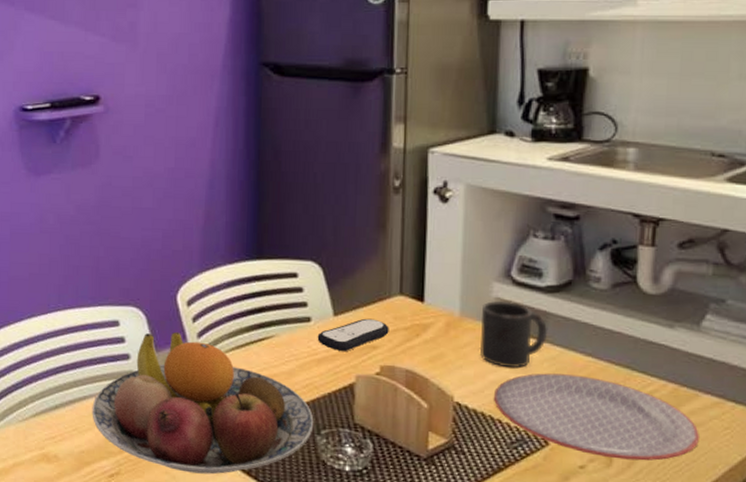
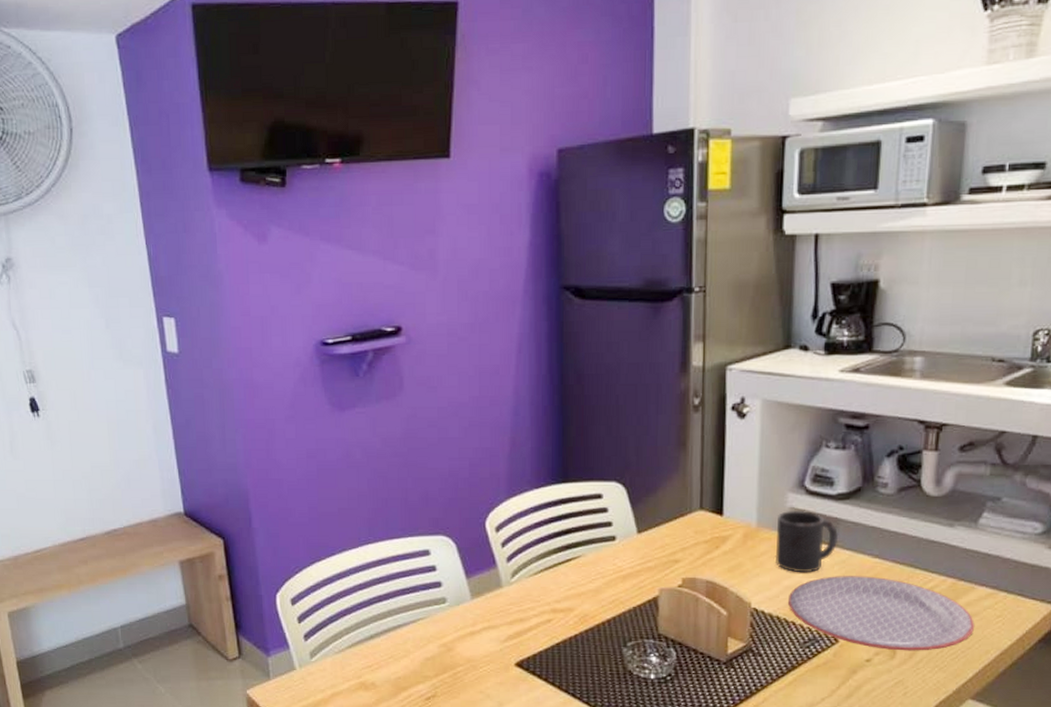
fruit bowl: present [92,331,314,475] -> none [406,557,620,691]
remote control: present [317,318,389,352] -> none [622,534,690,568]

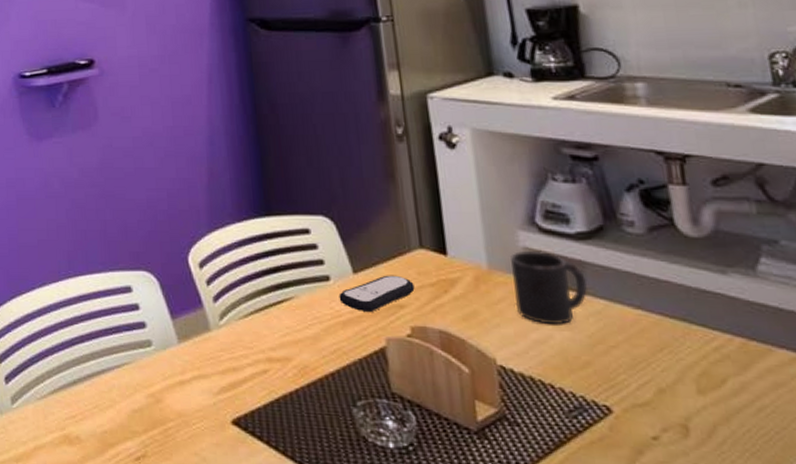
remote control: none [622,534,690,568] -> present [339,275,415,313]
plate: present [788,576,975,651] -> none [540,329,786,429]

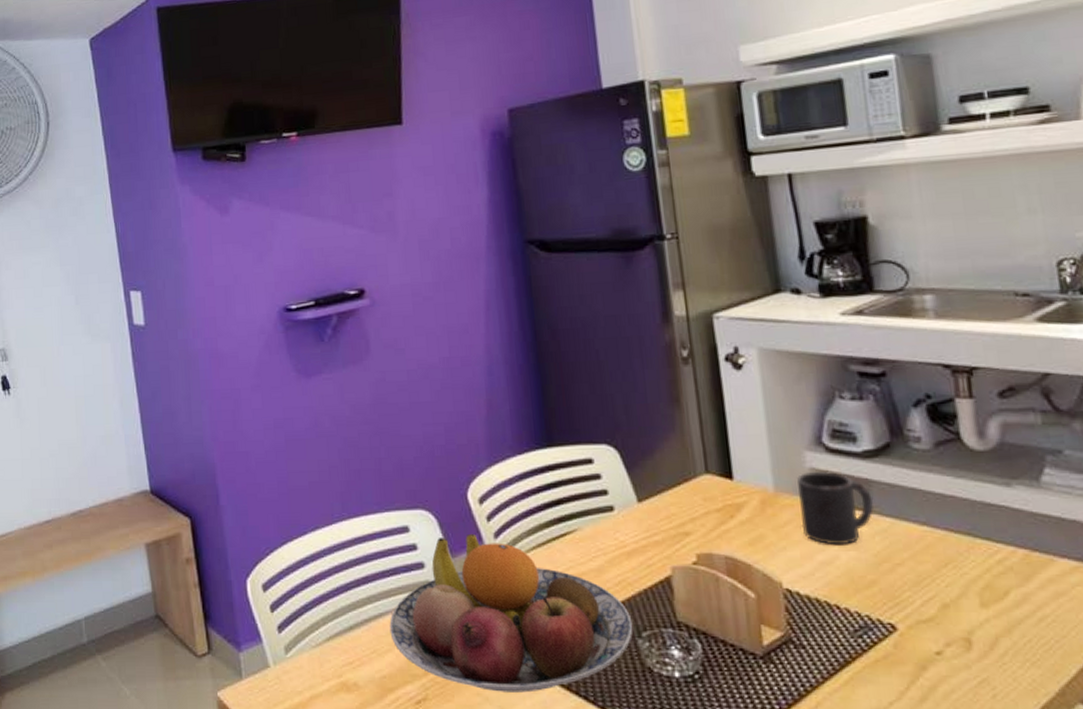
fruit bowl: none [111,296,348,455] -> present [389,533,634,693]
remote control: present [339,275,415,313] -> none [623,502,701,542]

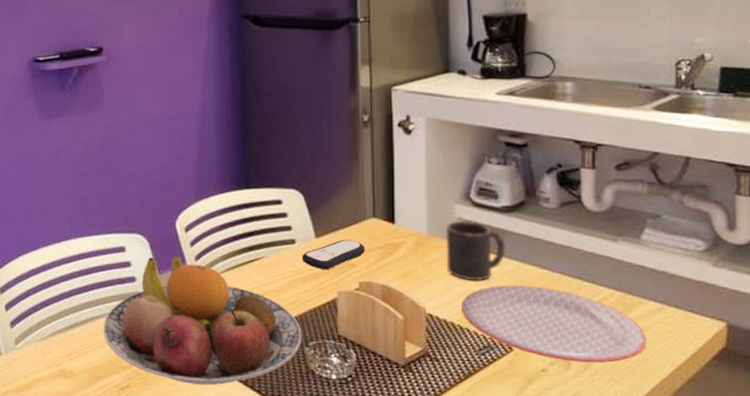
remote control: none [623,502,701,542] -> present [302,239,365,270]
plate: none [826,548,1066,641] -> present [462,285,648,363]

